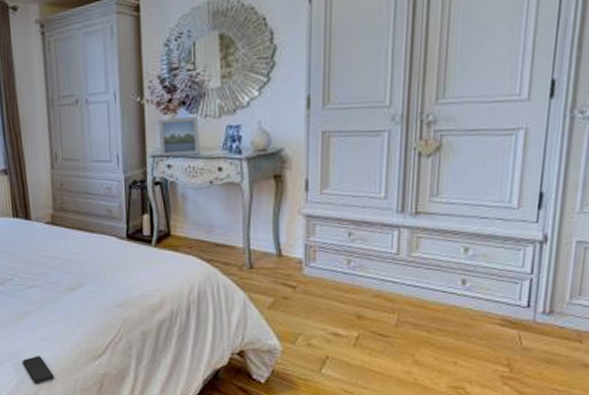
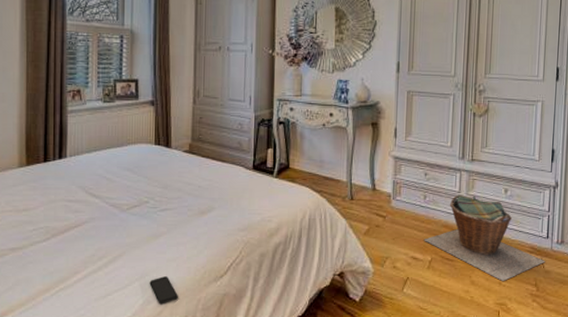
picture frame: present [158,117,200,157] -> none [284,70,317,102]
laundry basket: none [348,257,525,360] -> present [423,194,546,281]

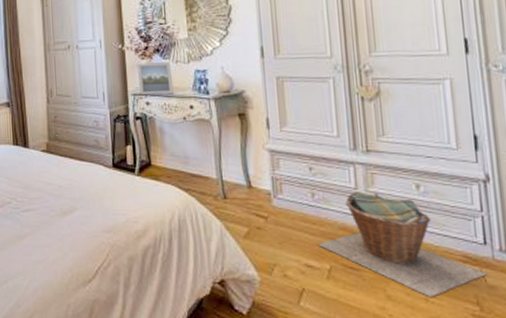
mobile phone: present [149,276,178,305] -> none [17,279,47,309]
picture frame: none [284,70,317,102] -> present [137,62,174,96]

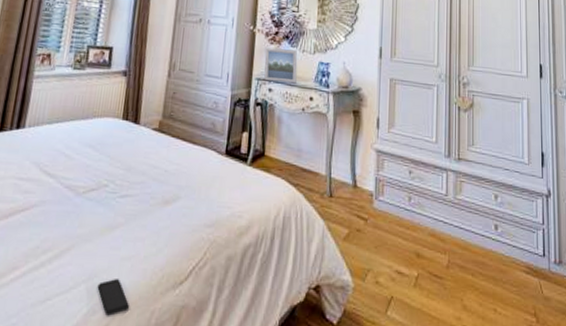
mobile phone: none [17,279,47,309] -> present [97,279,129,316]
laundry basket: present [317,191,487,297] -> none [409,198,544,307]

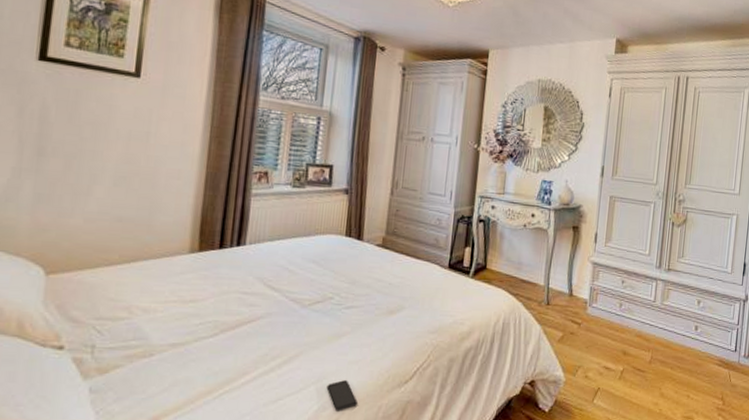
picture frame: present [264,47,298,84] -> none [487,166,521,201]

